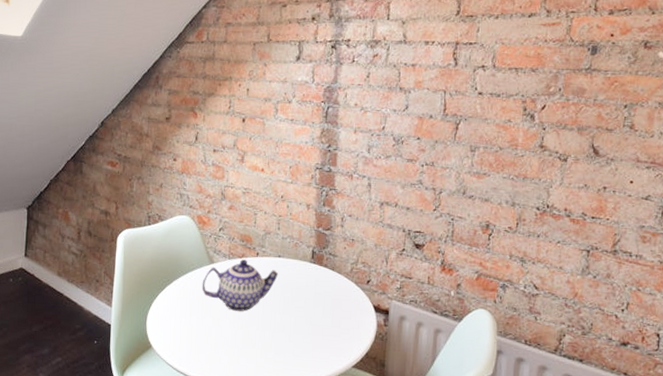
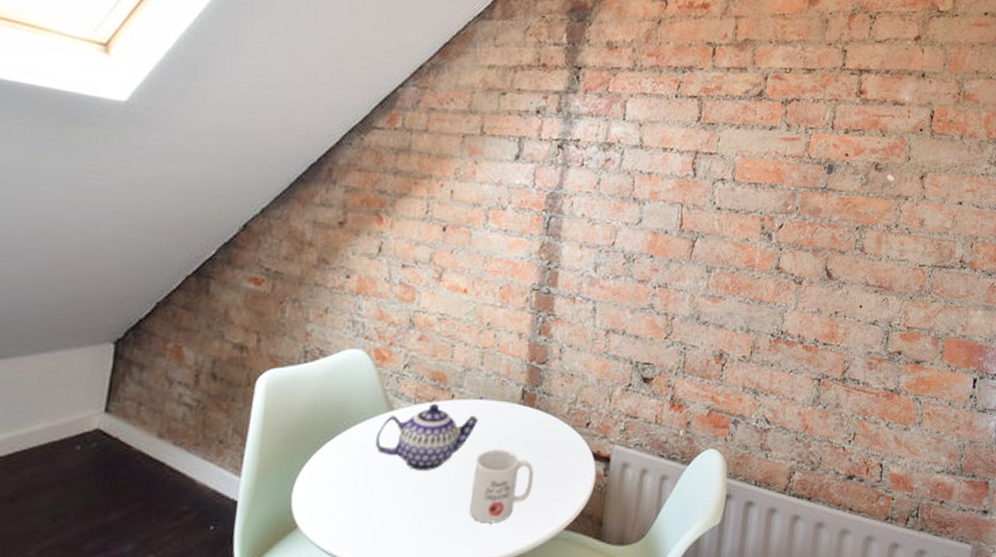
mug: none [276,298,325,357] -> present [470,449,534,523]

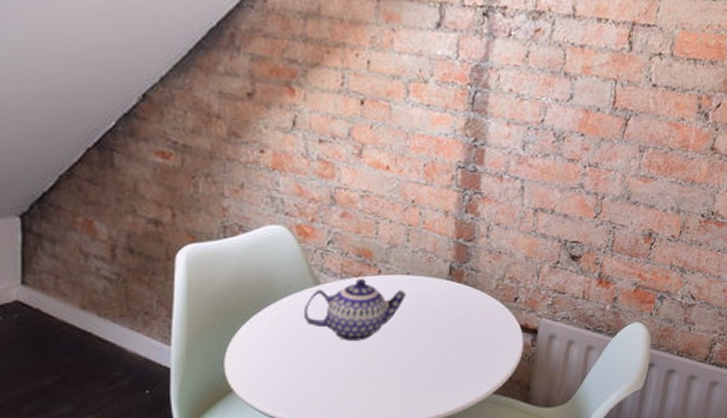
mug: present [470,449,534,523] -> none [401,321,463,388]

